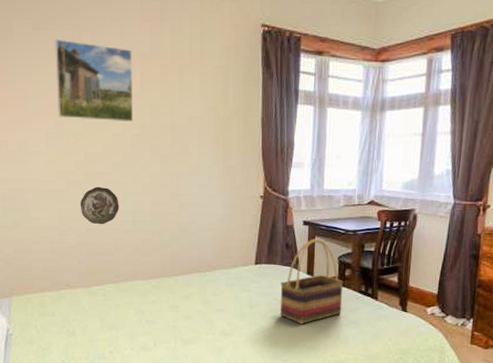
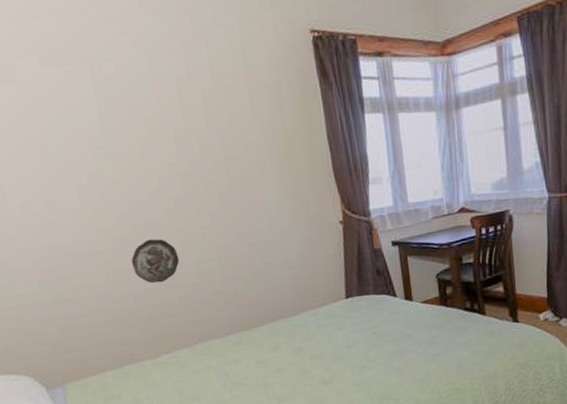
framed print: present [54,39,134,123] -> none [70,74,180,166]
woven basket: present [280,238,344,324] -> none [377,258,450,356]

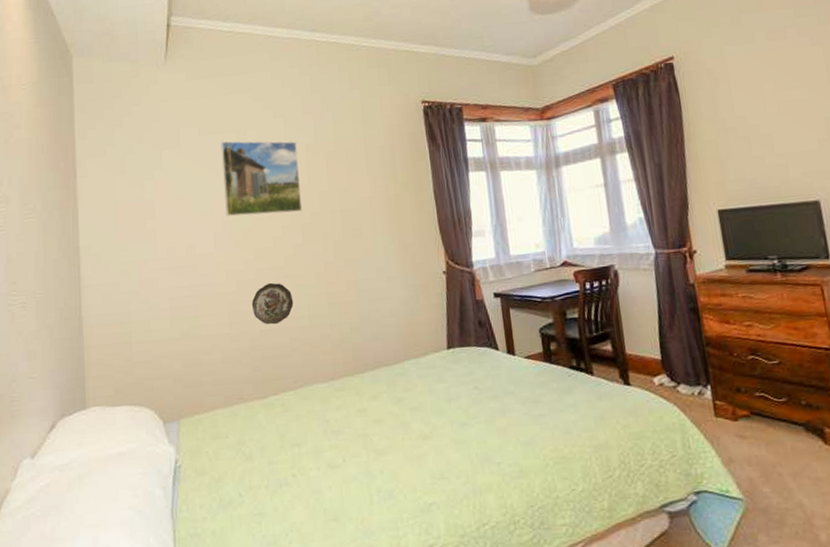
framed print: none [70,74,180,166] -> present [220,141,303,217]

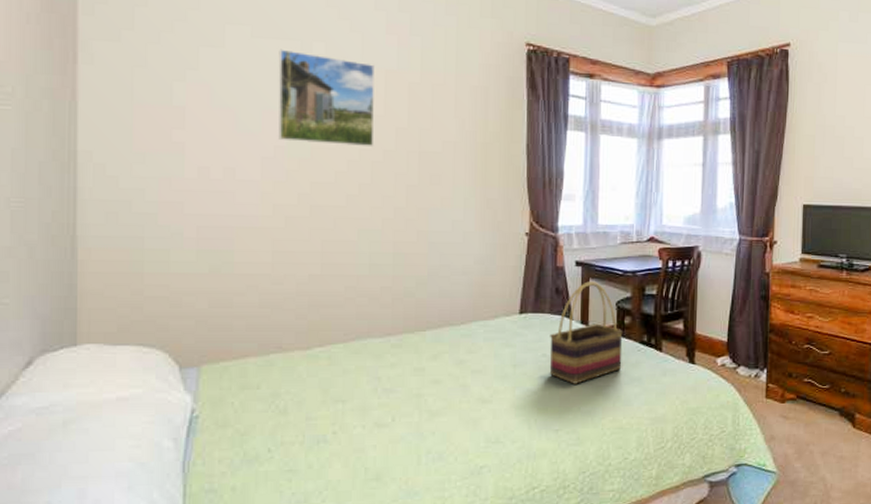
decorative plate: present [251,282,294,325] -> none [301,222,353,270]
woven basket: none [479,311,555,415] -> present [550,281,623,384]

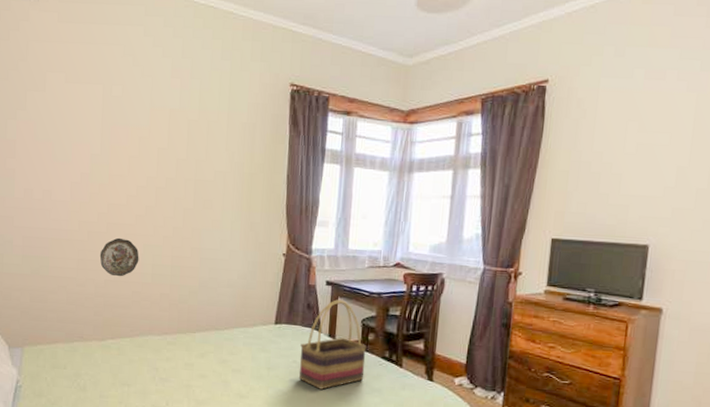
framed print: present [278,49,375,148] -> none [84,92,161,176]
decorative plate: none [301,222,353,270] -> present [99,237,139,277]

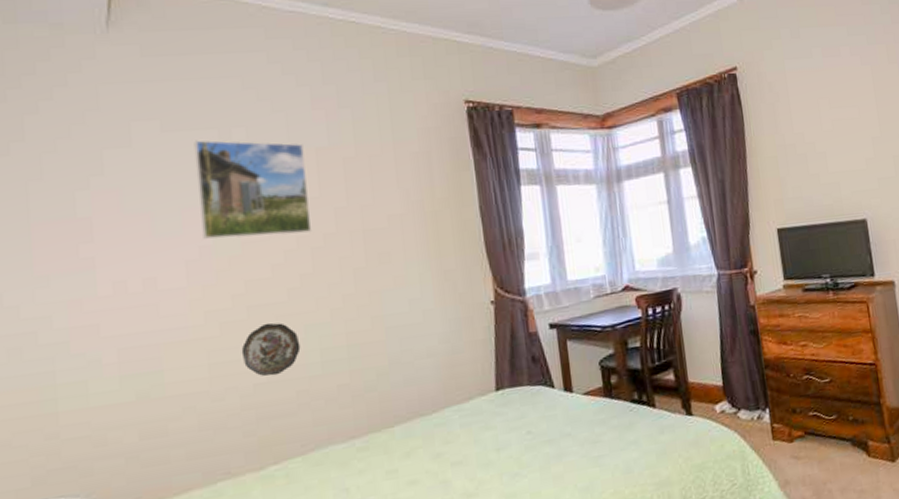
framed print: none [84,92,161,176] -> present [194,140,312,239]
woven basket: present [299,299,367,390] -> none [532,342,615,460]

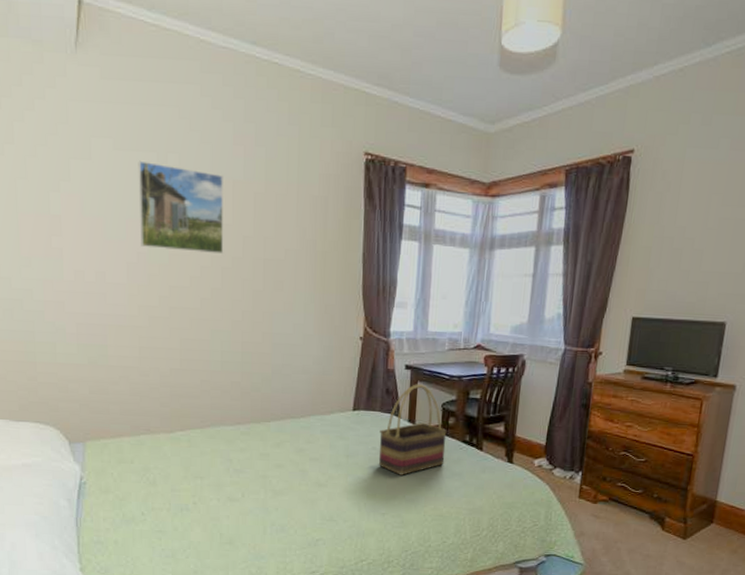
decorative plate: present [241,323,301,376] -> none [163,323,207,365]
woven basket: none [532,342,615,460] -> present [379,384,447,475]

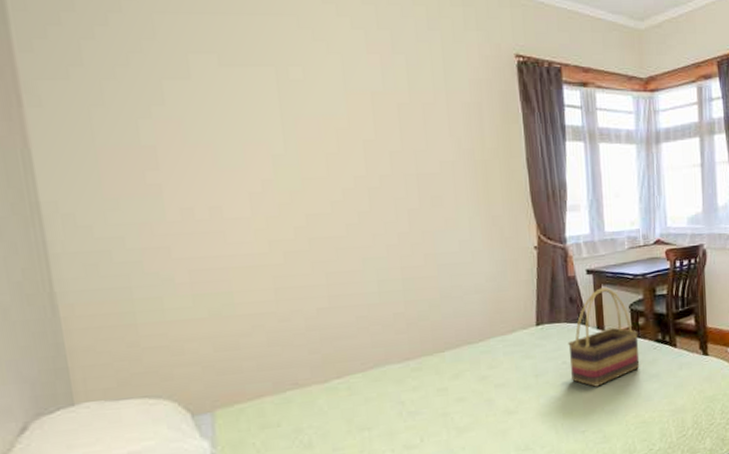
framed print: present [138,160,224,255] -> none [252,76,369,174]

